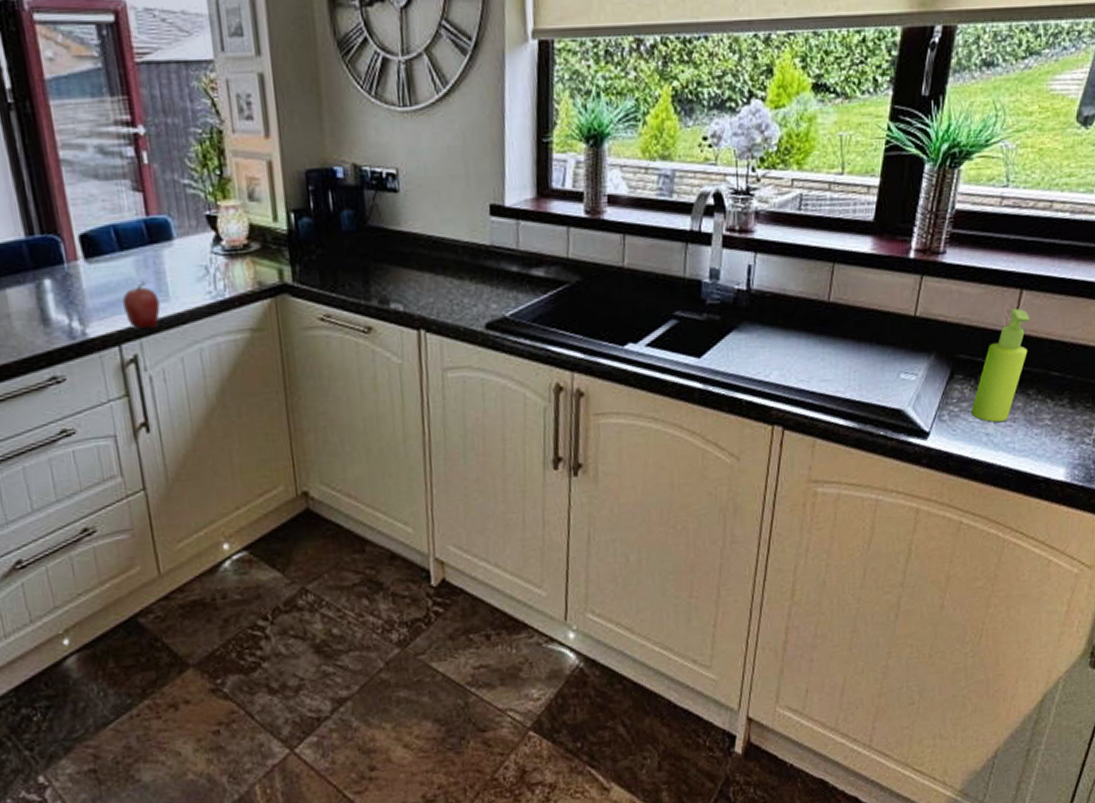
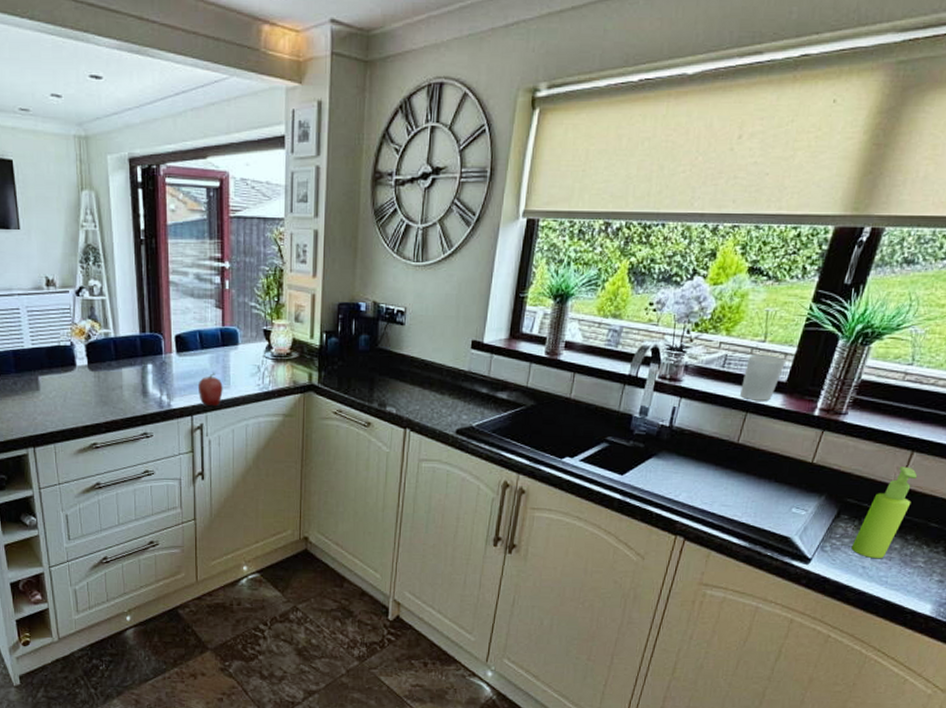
candle holder: none [823,190,871,248] -> present [740,355,787,401]

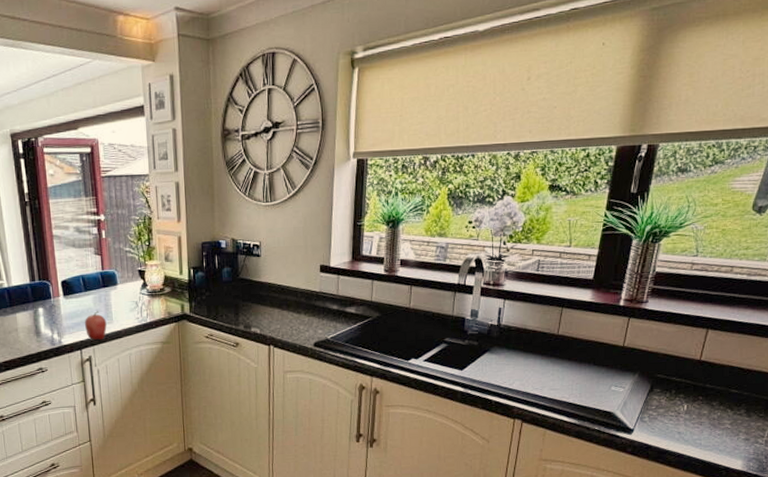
candle holder: present [740,355,787,401] -> none [555,257,591,297]
soap dispenser: present [851,466,918,559] -> none [666,343,715,425]

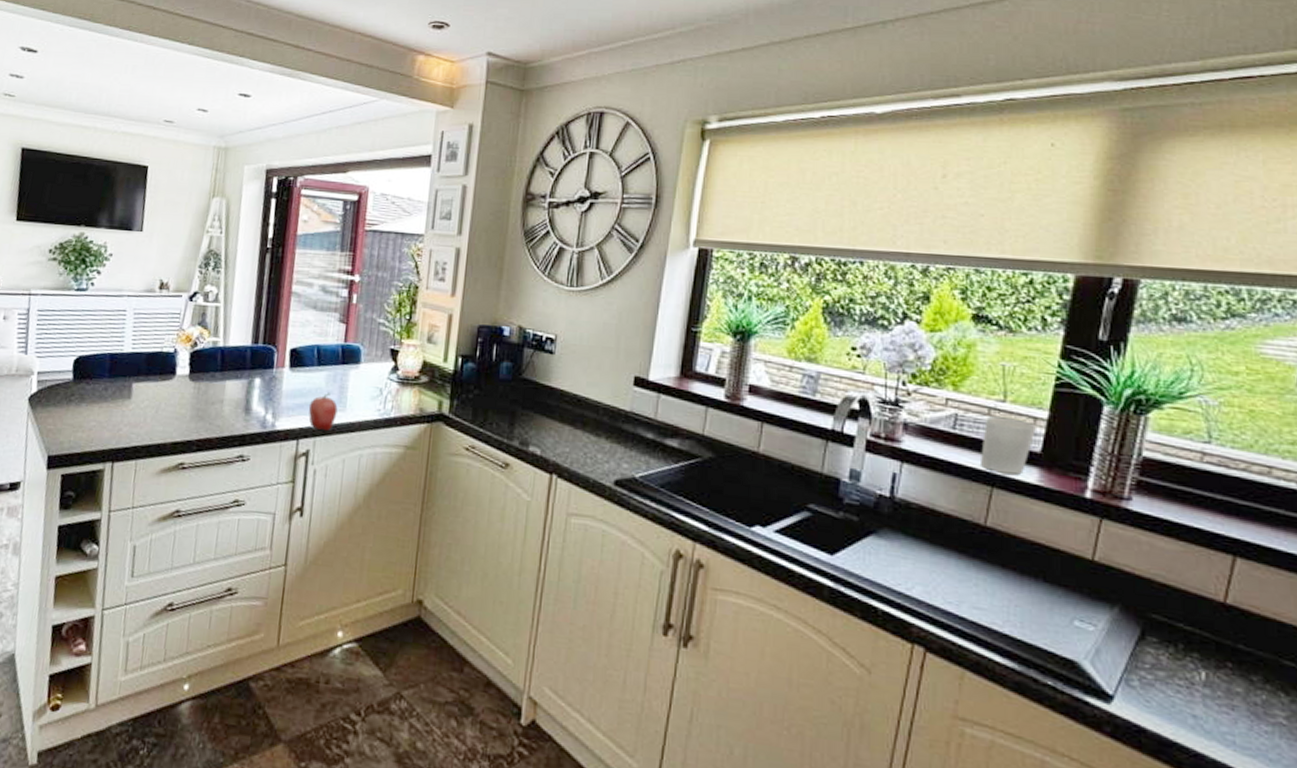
candle holder: none [555,257,591,297] -> present [981,416,1038,475]

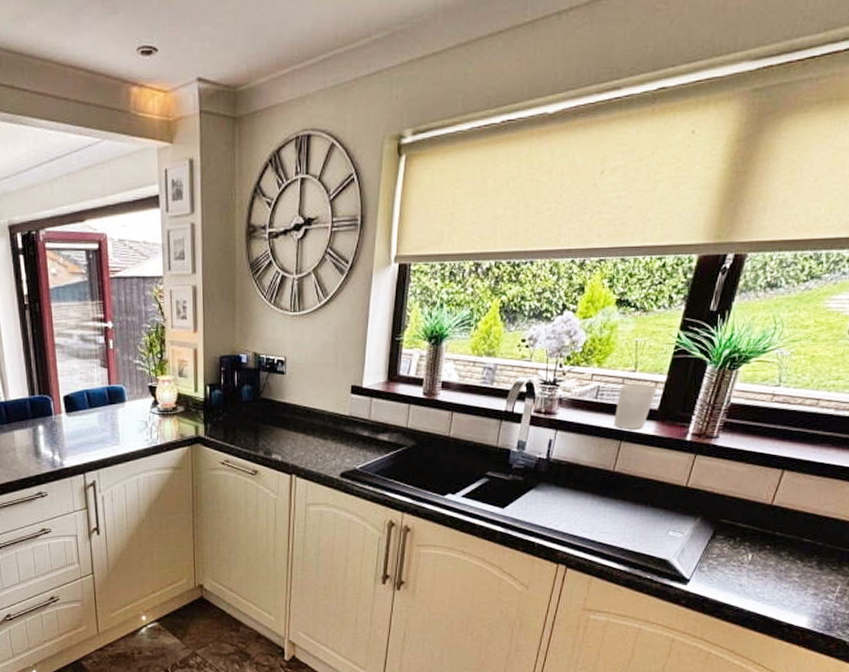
fruit: present [308,393,338,432] -> none [88,431,113,464]

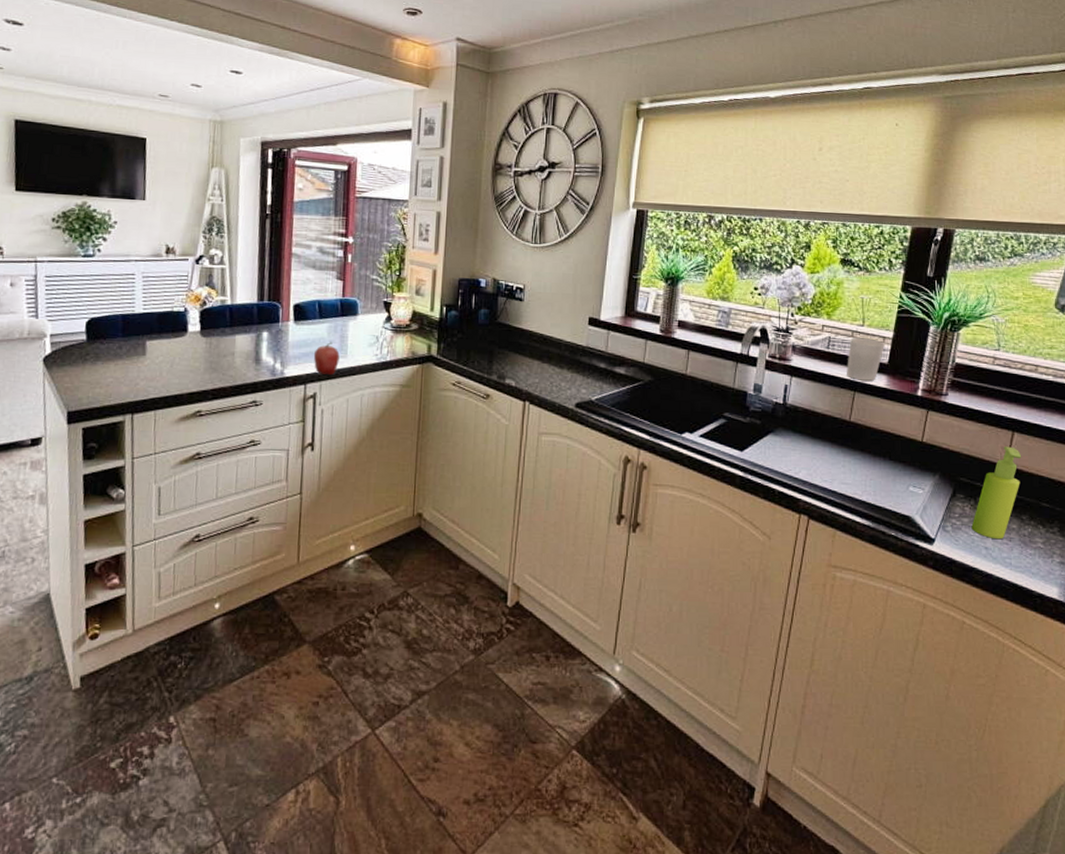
fruit: none [88,431,113,464] -> present [313,342,340,376]
soap dispenser: none [728,485,789,576] -> present [971,446,1022,540]

